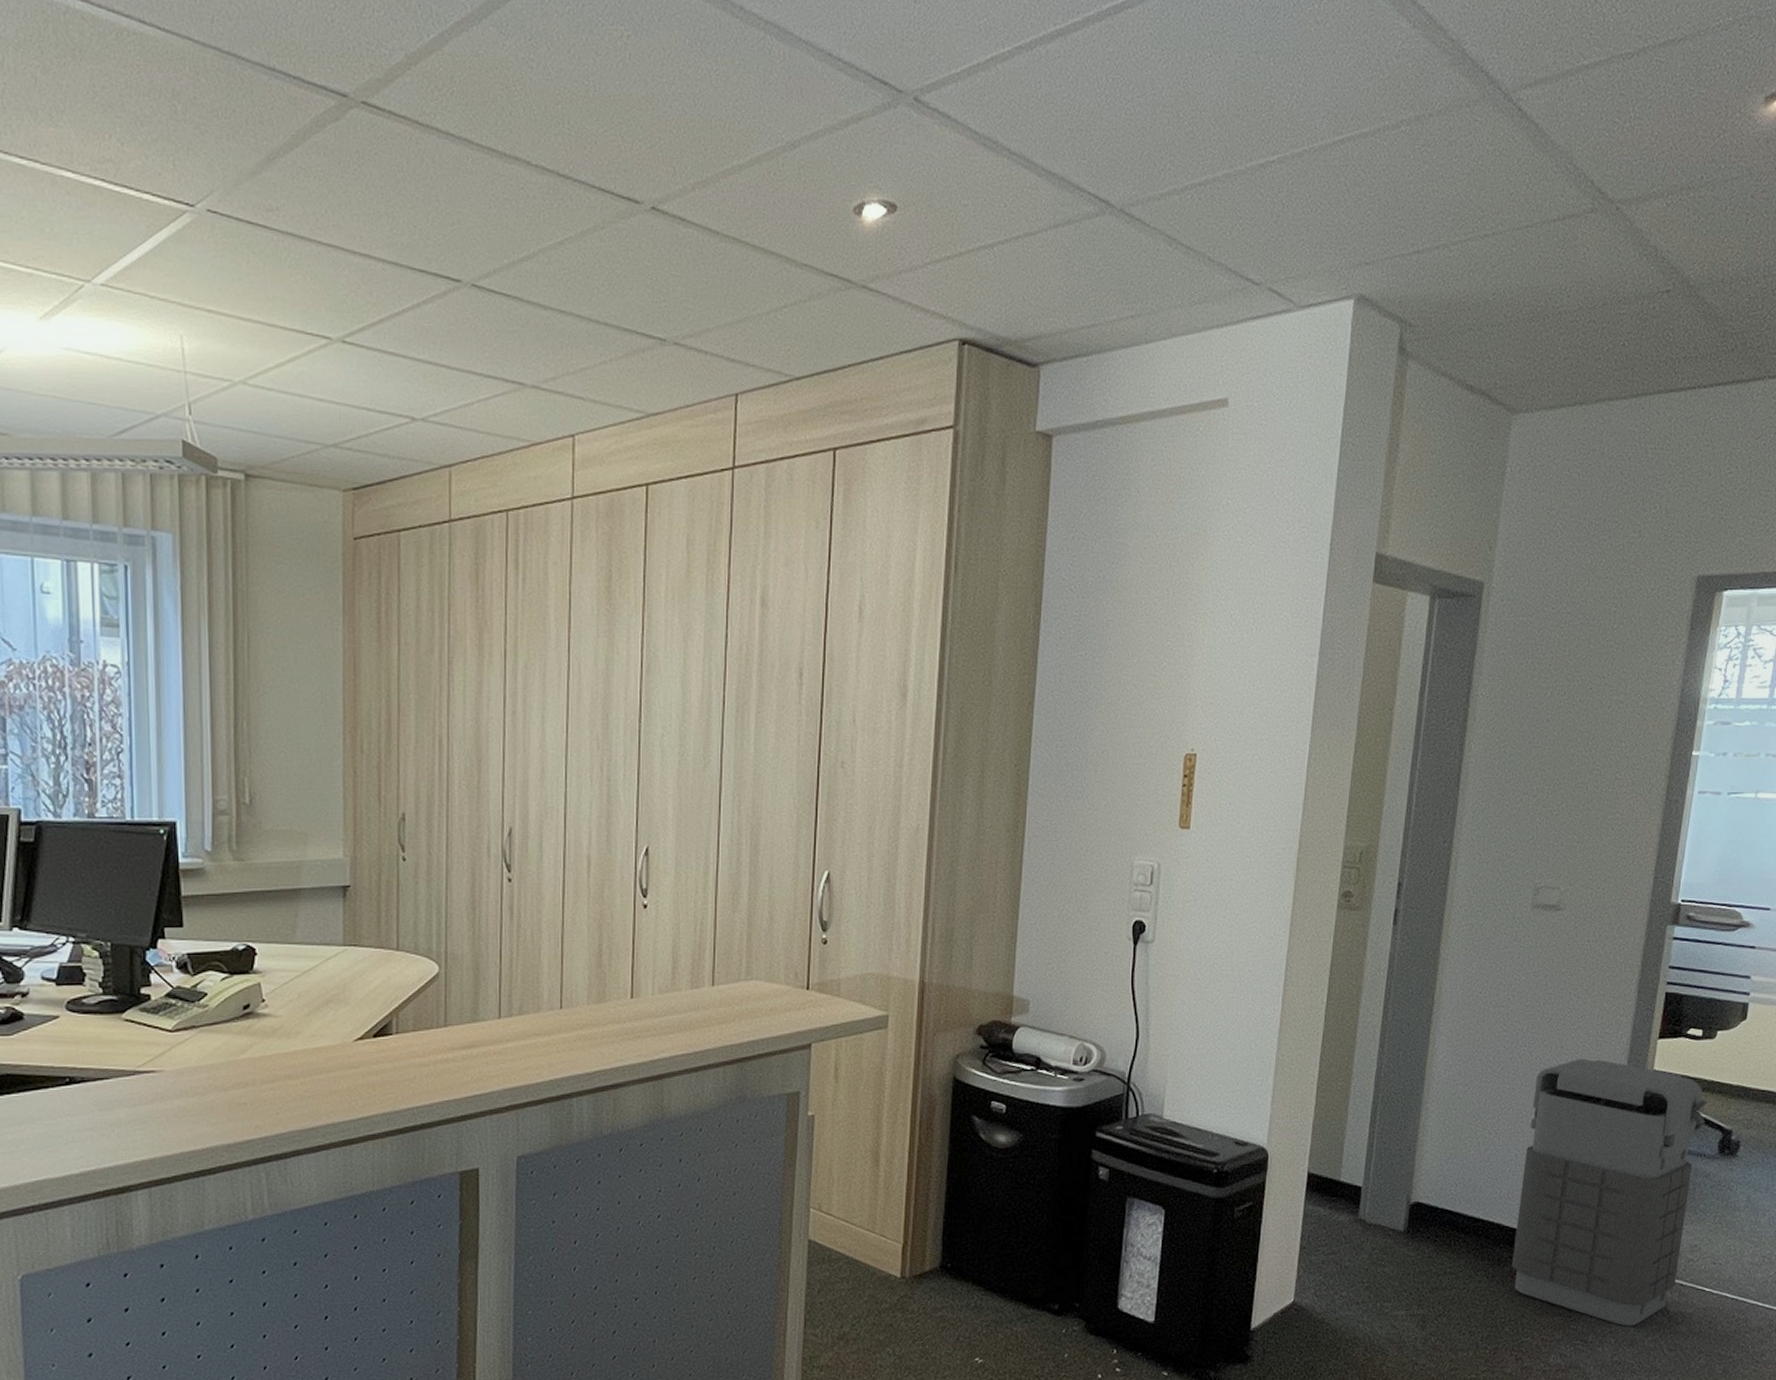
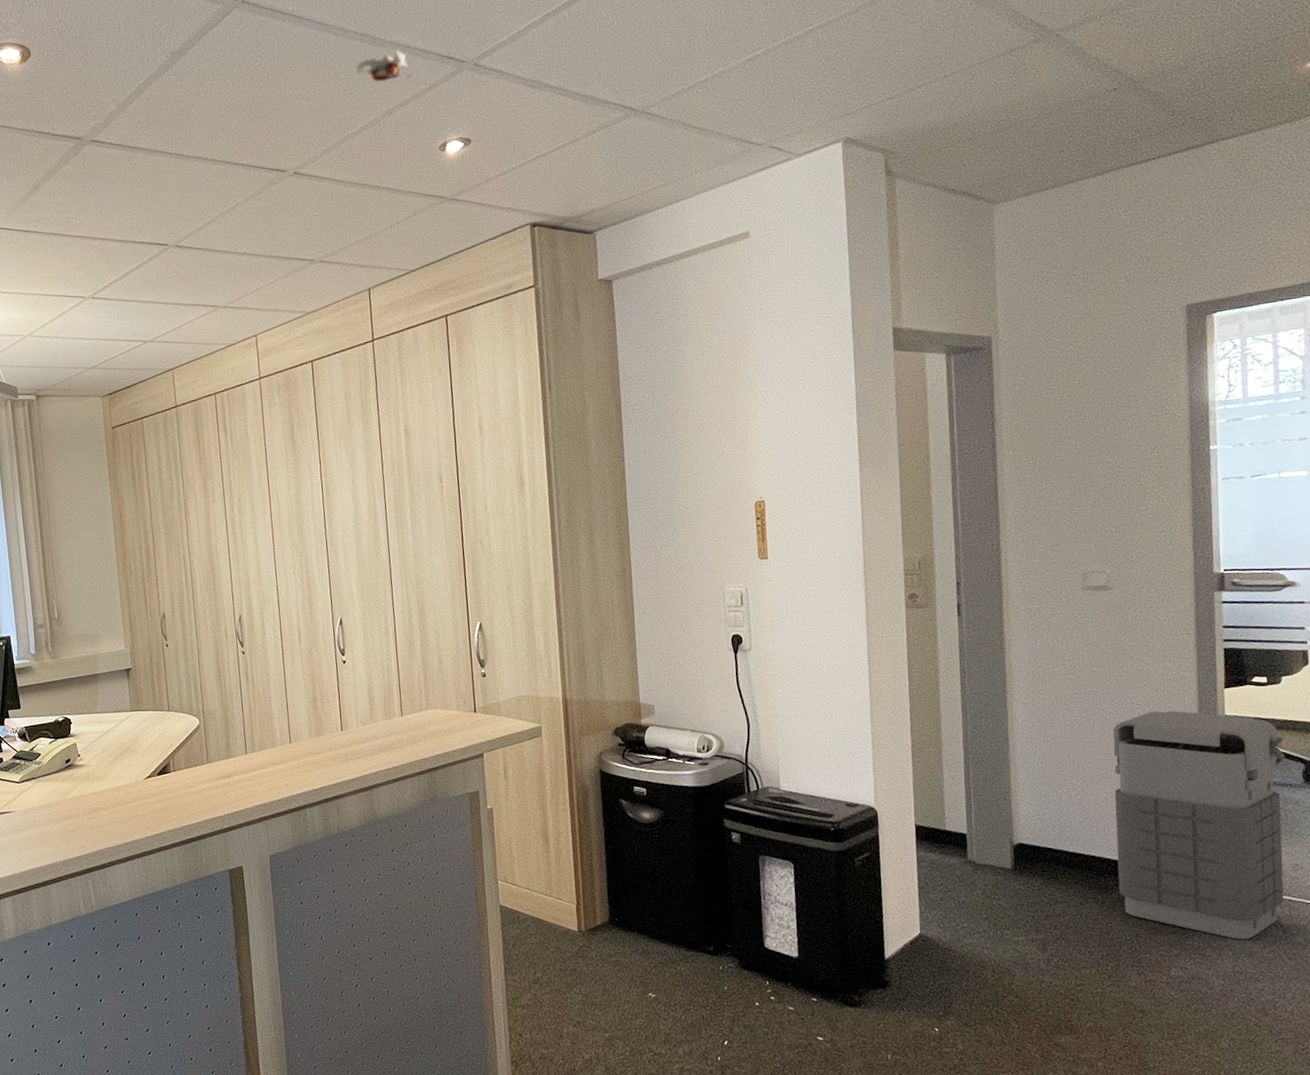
smoke detector: none [755,55,834,100] -> present [356,50,414,87]

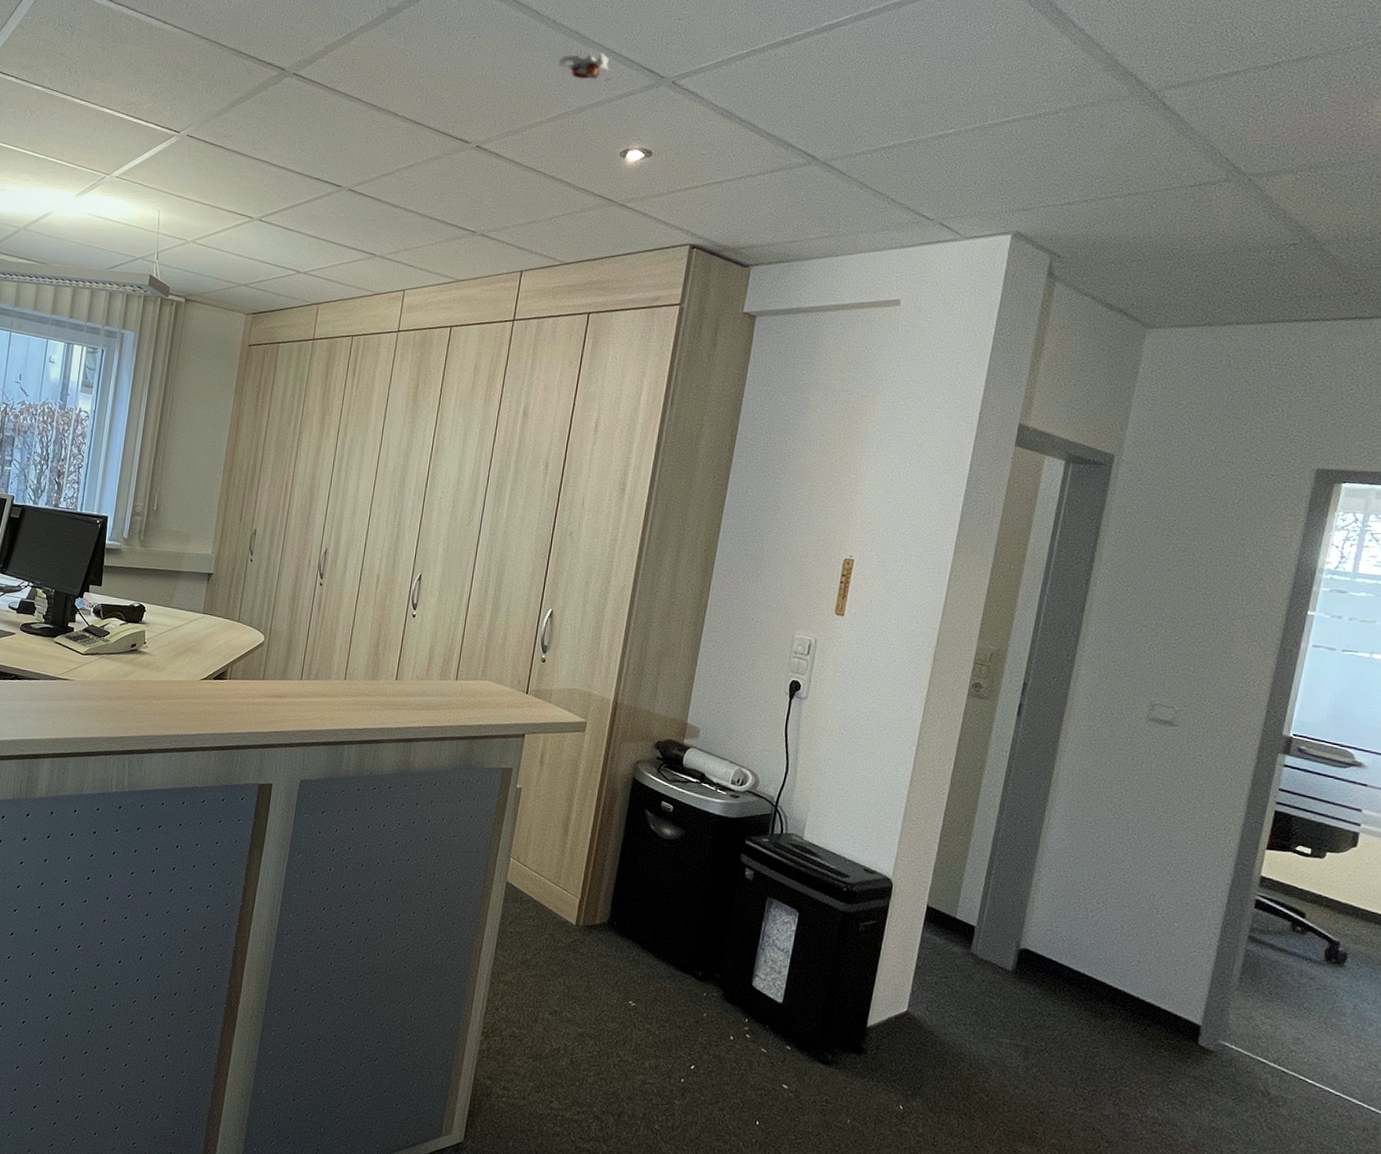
grenade: present [1113,710,1285,940] -> none [1114,853,1315,1099]

